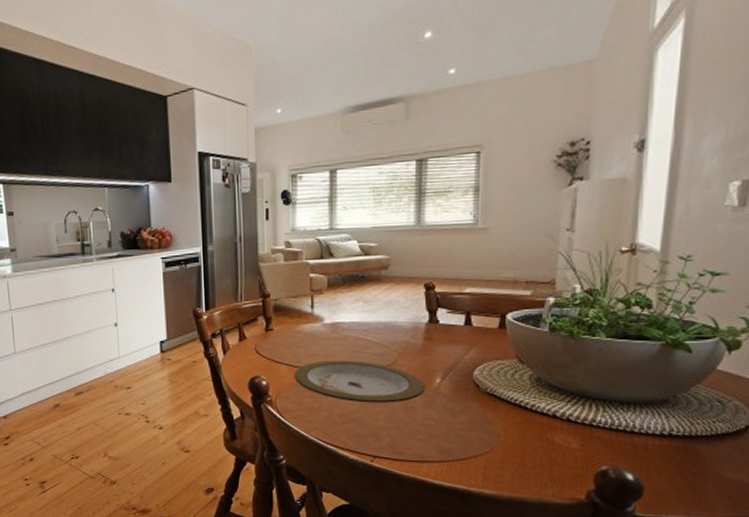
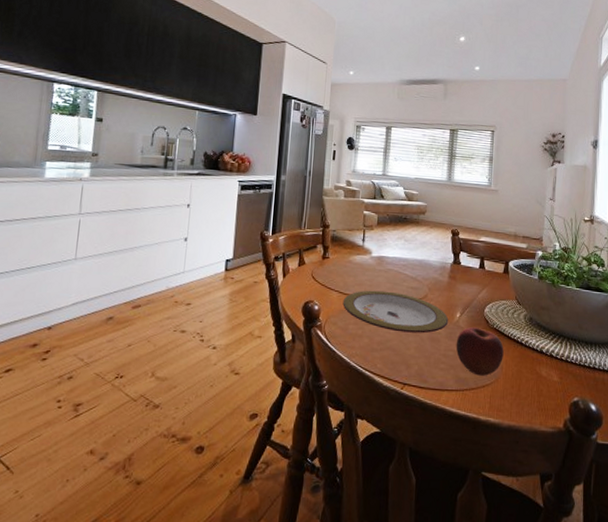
apple: none [436,393,501,445] -> present [456,327,504,376]

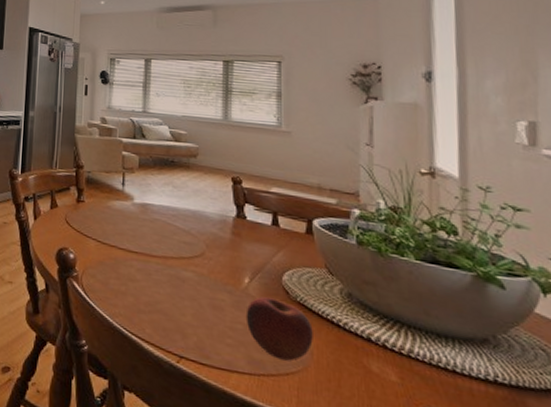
plate: present [343,290,449,334] -> none [101,241,234,299]

